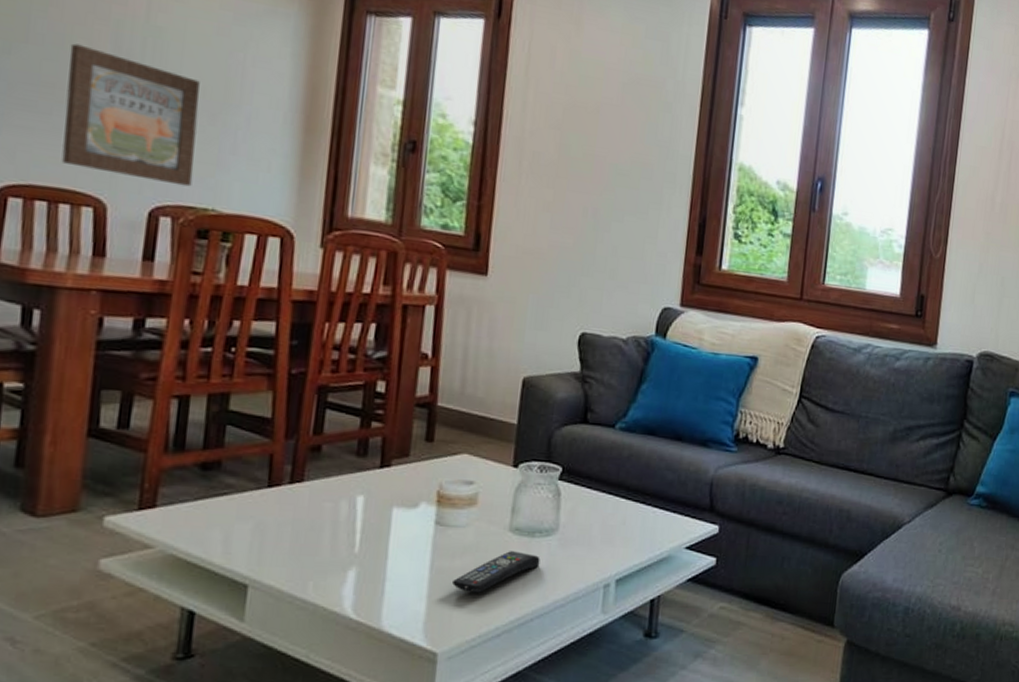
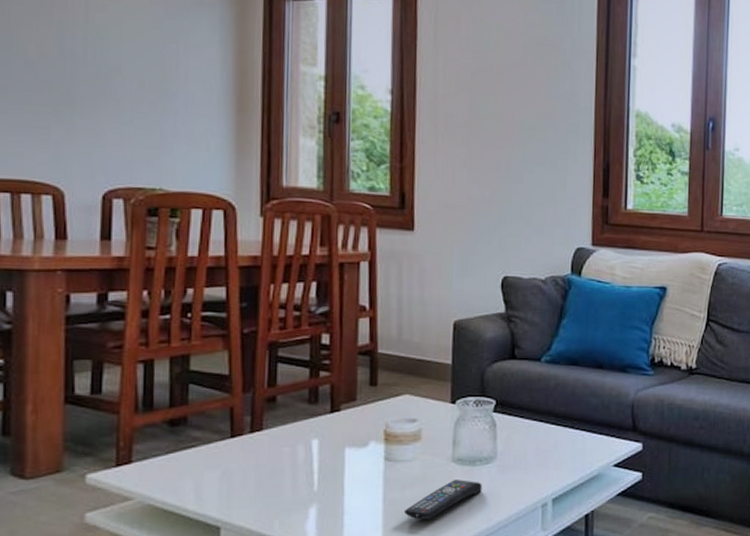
wall art: present [61,43,200,187] -> none [18,46,140,170]

